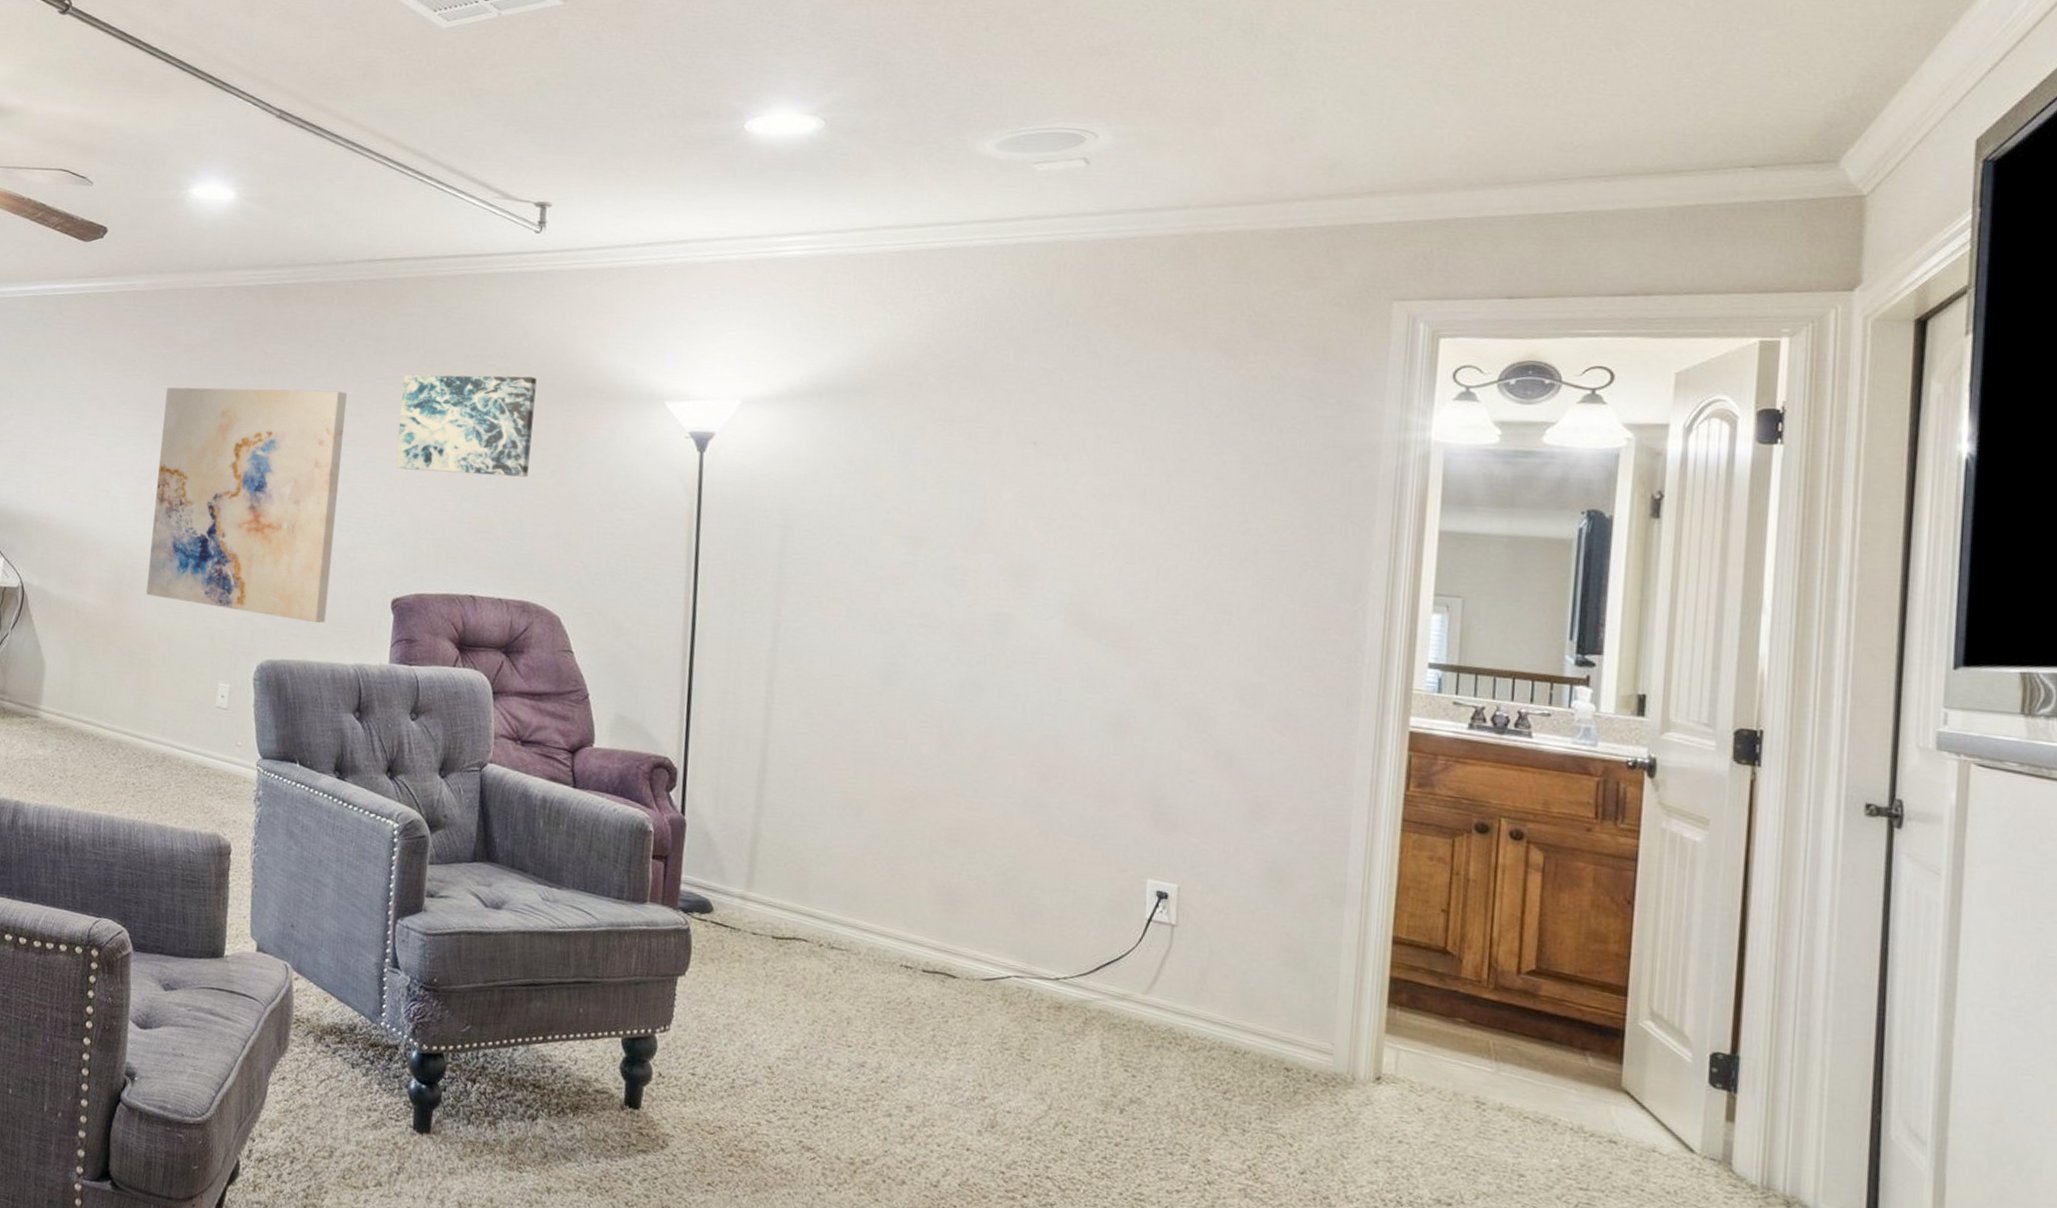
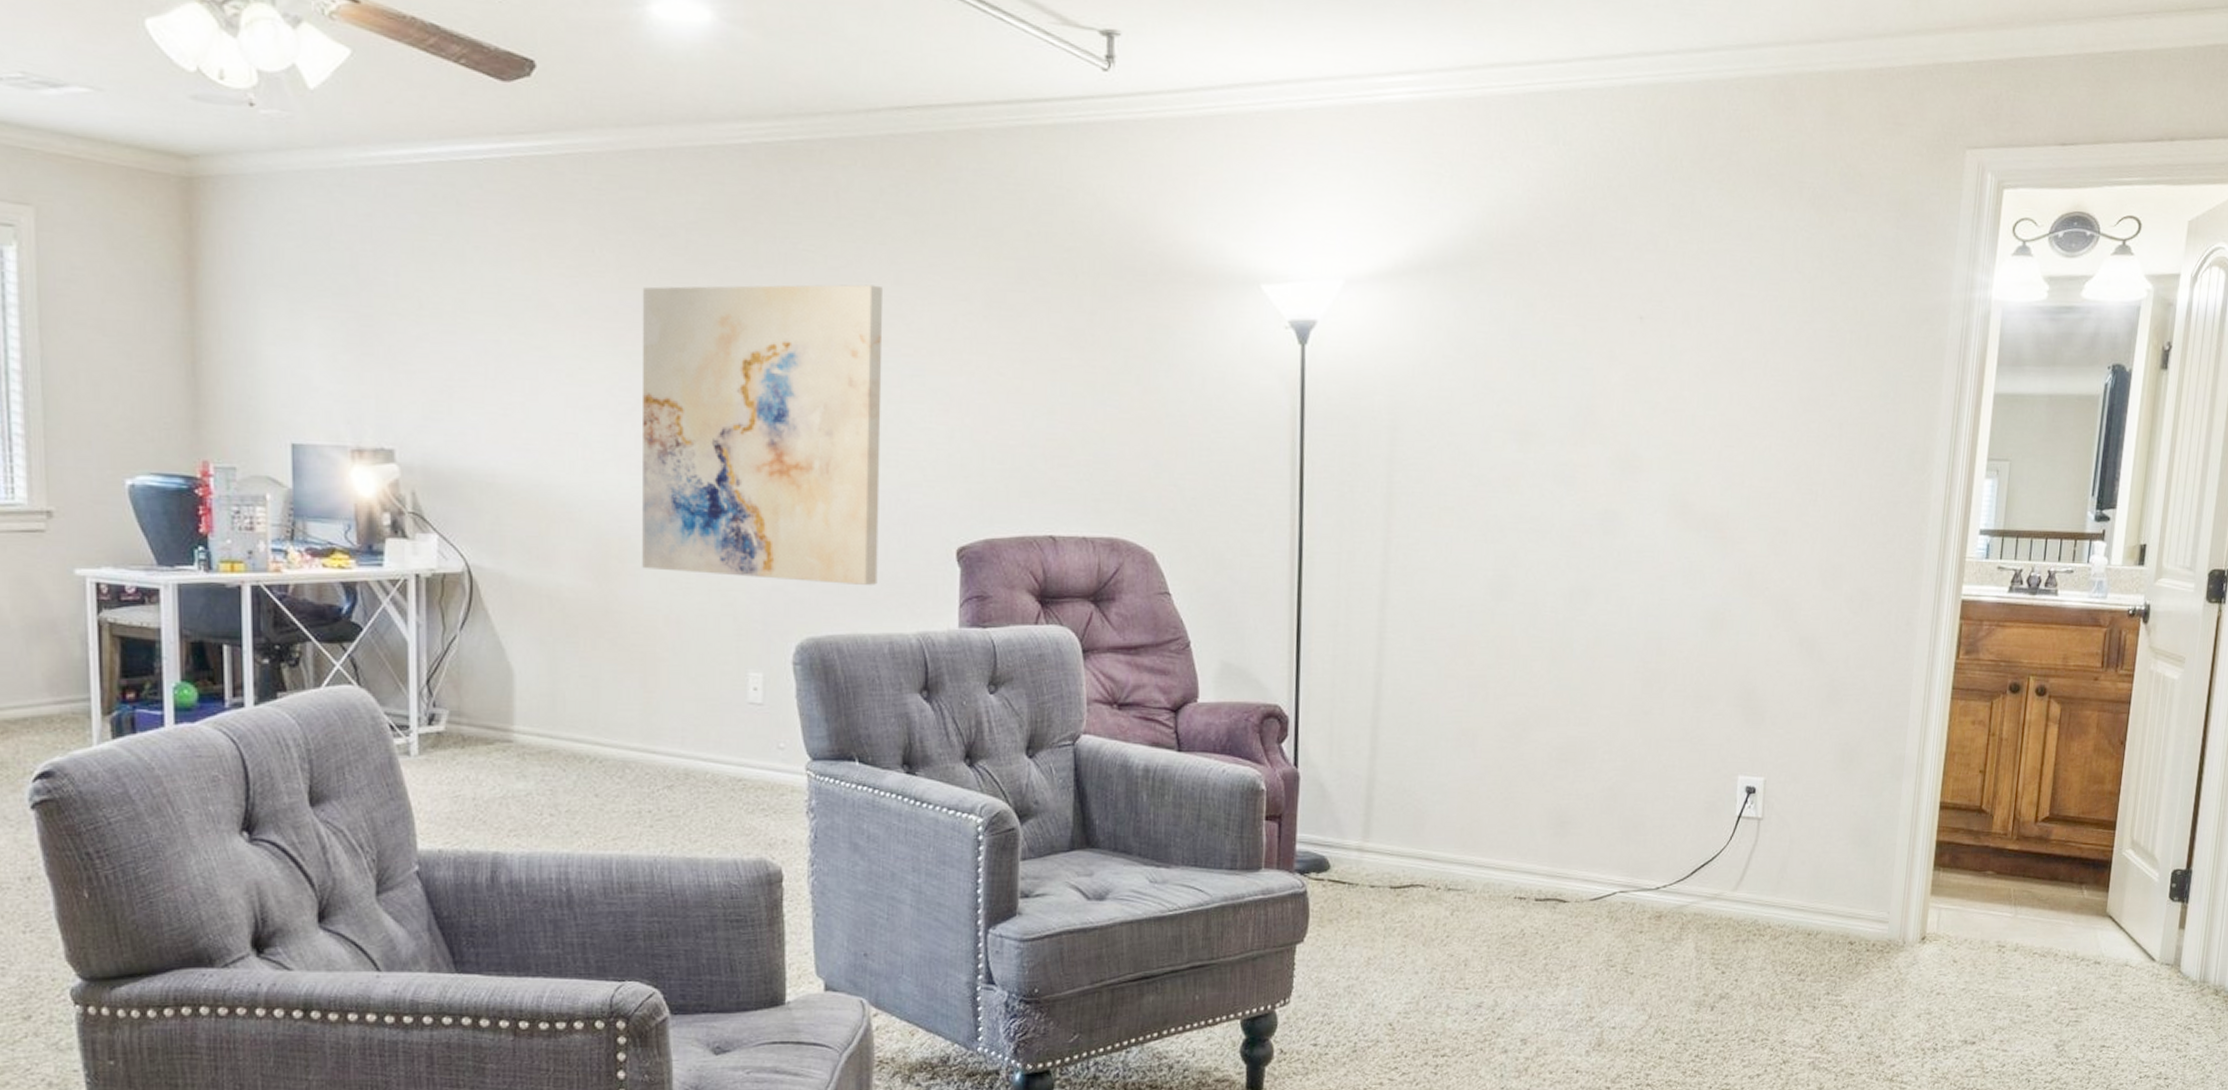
wall art: present [395,375,537,478] -> none [950,258,1114,386]

